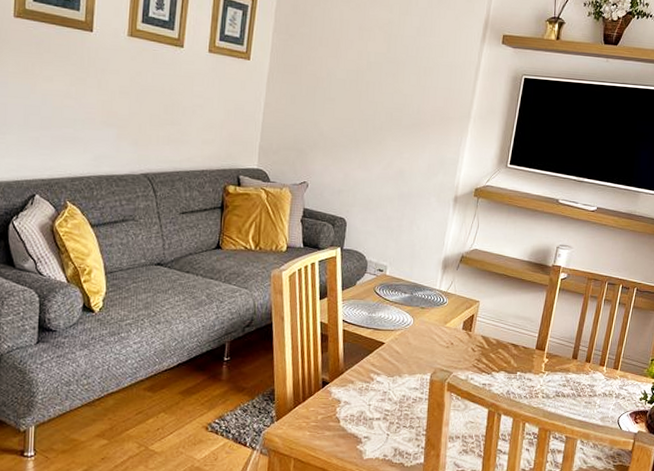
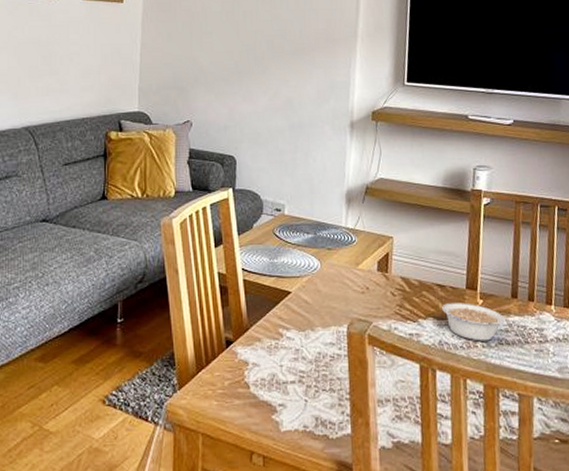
legume: none [513,360,564,393] -> present [442,303,505,341]

